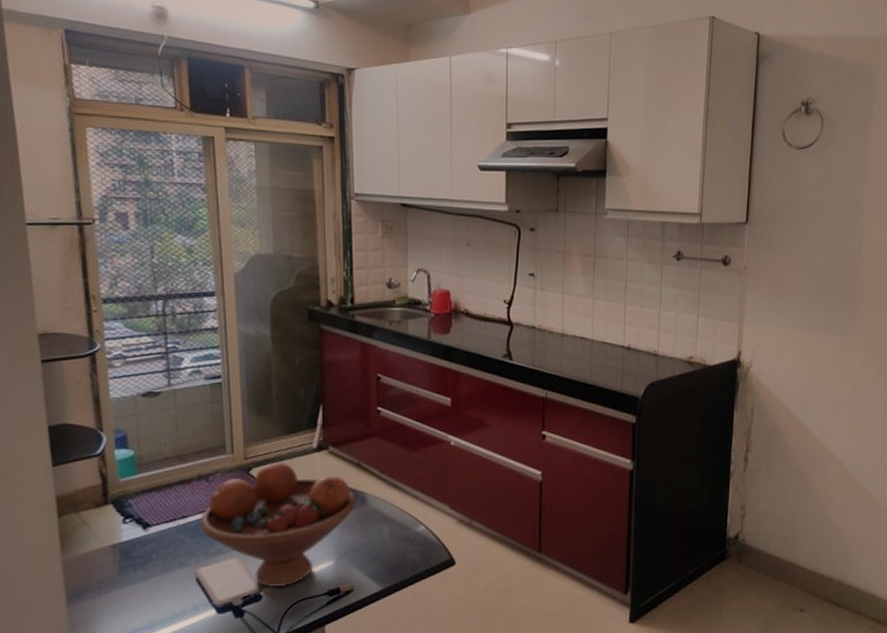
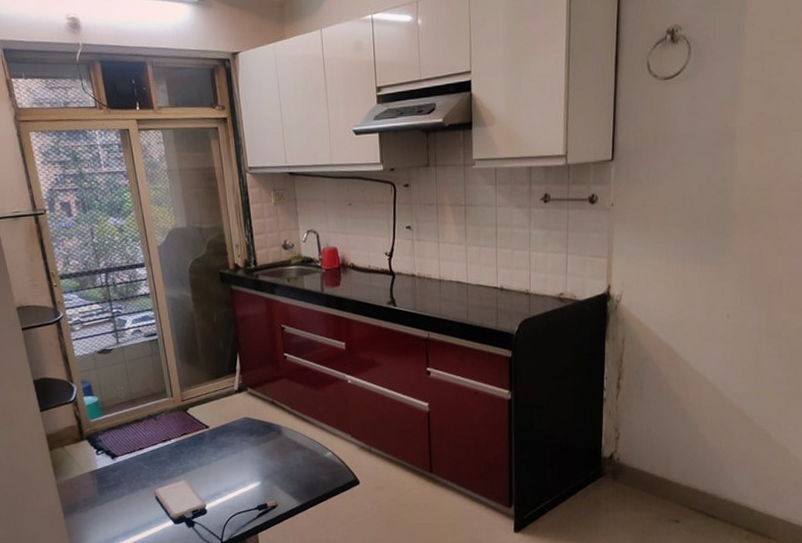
fruit bowl: present [199,461,357,587] -> none [153,402,274,503]

